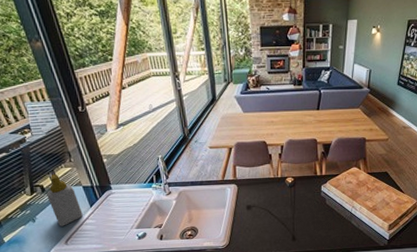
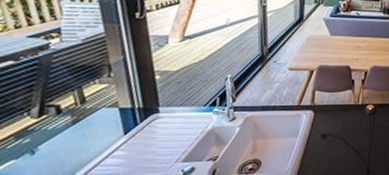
soap bottle: present [46,174,83,226] -> none [62,92,111,160]

